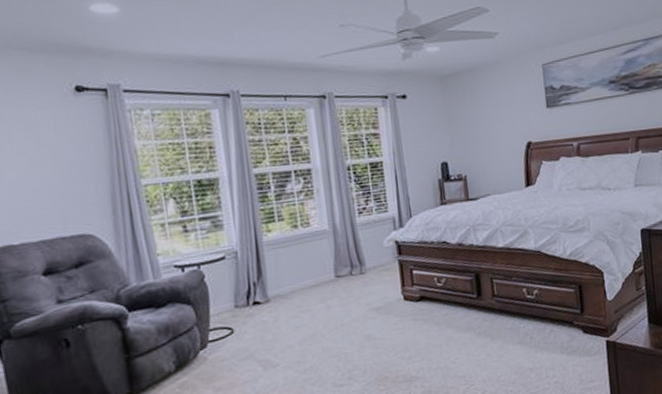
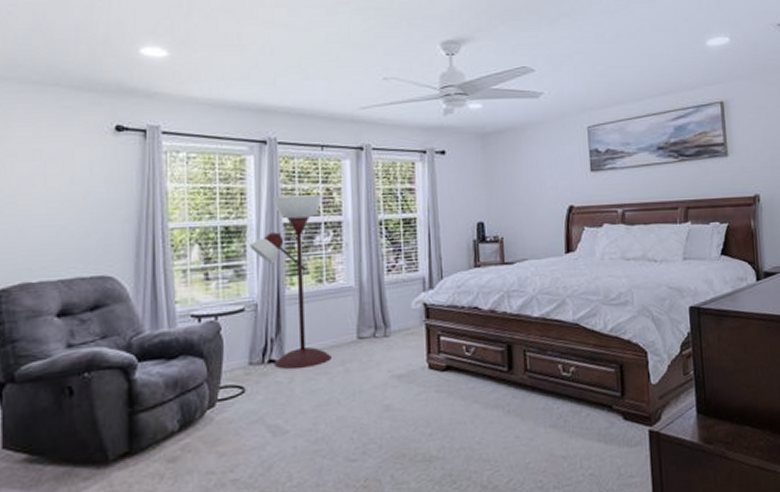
floor lamp: none [224,144,313,310] -> present [250,194,331,370]

